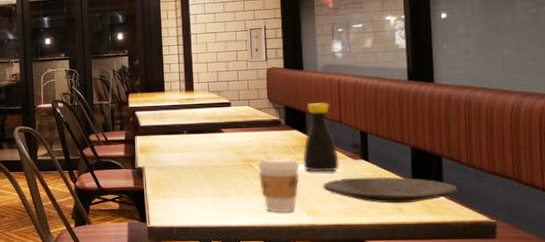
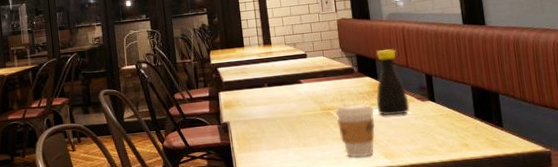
plate: present [323,177,459,204] -> none [396,115,516,141]

